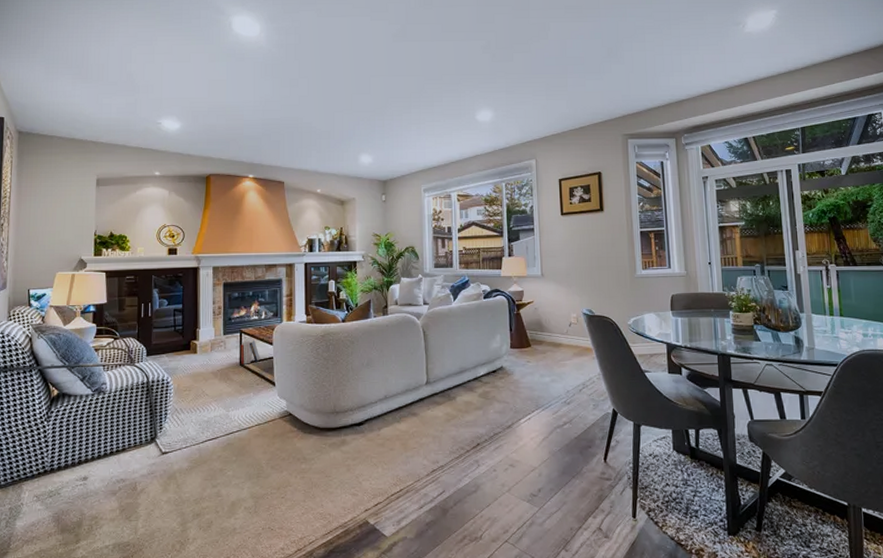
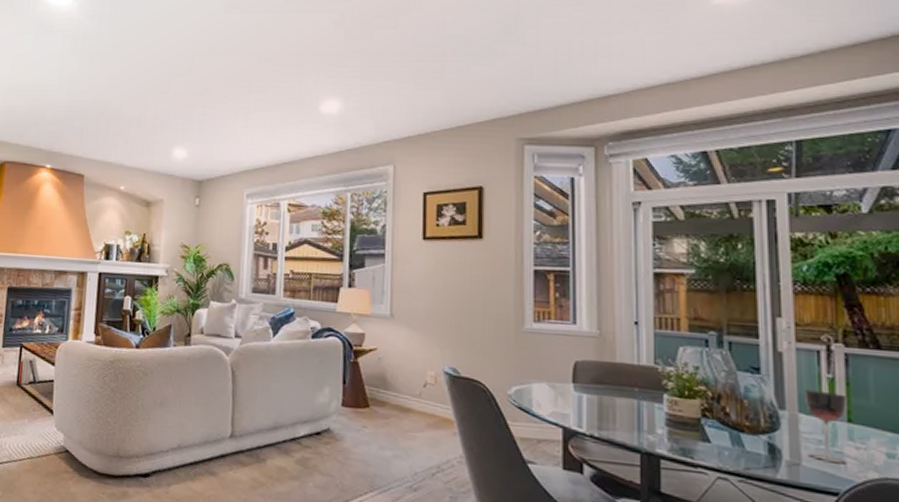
wineglass: none [814,297,841,345] -> present [805,389,847,464]

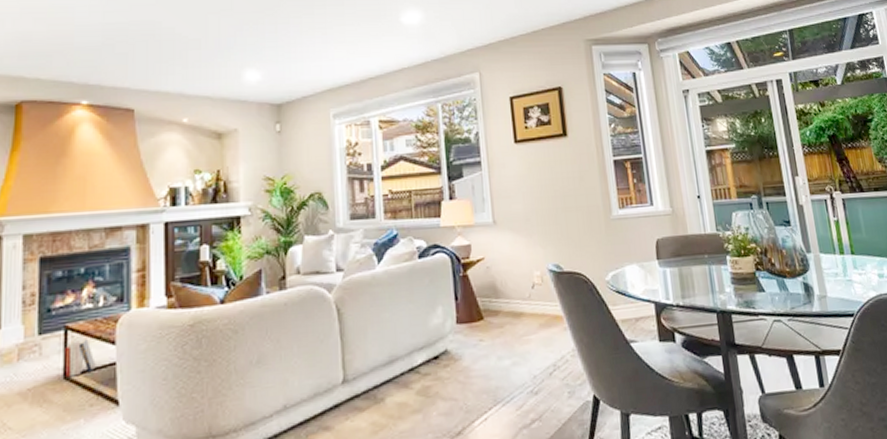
wineglass: present [805,389,847,464] -> none [821,232,855,290]

